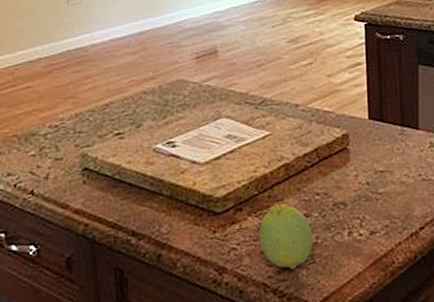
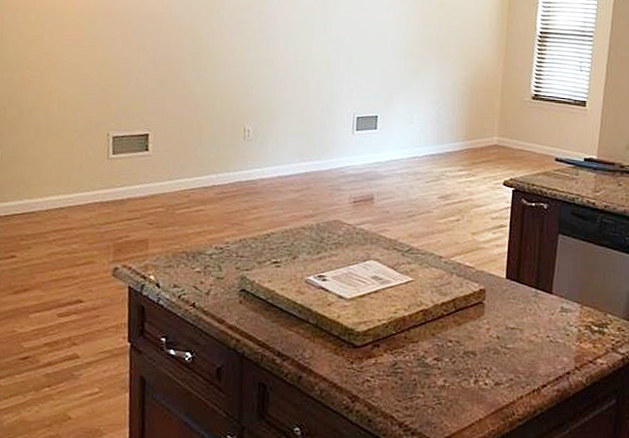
fruit: present [259,204,313,269] -> none [392,346,442,407]

